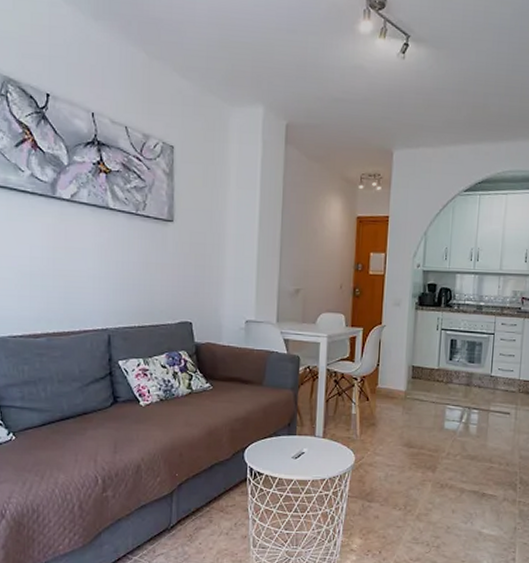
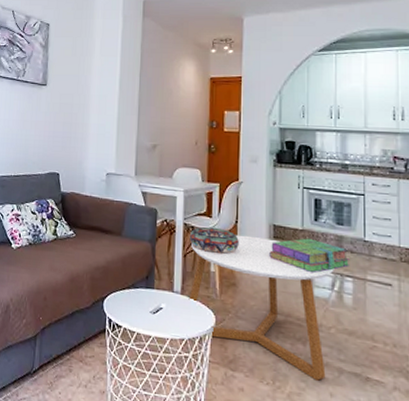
coffee table: none [330,377,464,501] -> present [188,234,334,381]
decorative bowl: none [331,371,380,396] -> present [189,226,239,254]
stack of books: none [407,377,477,409] -> present [269,238,349,273]

